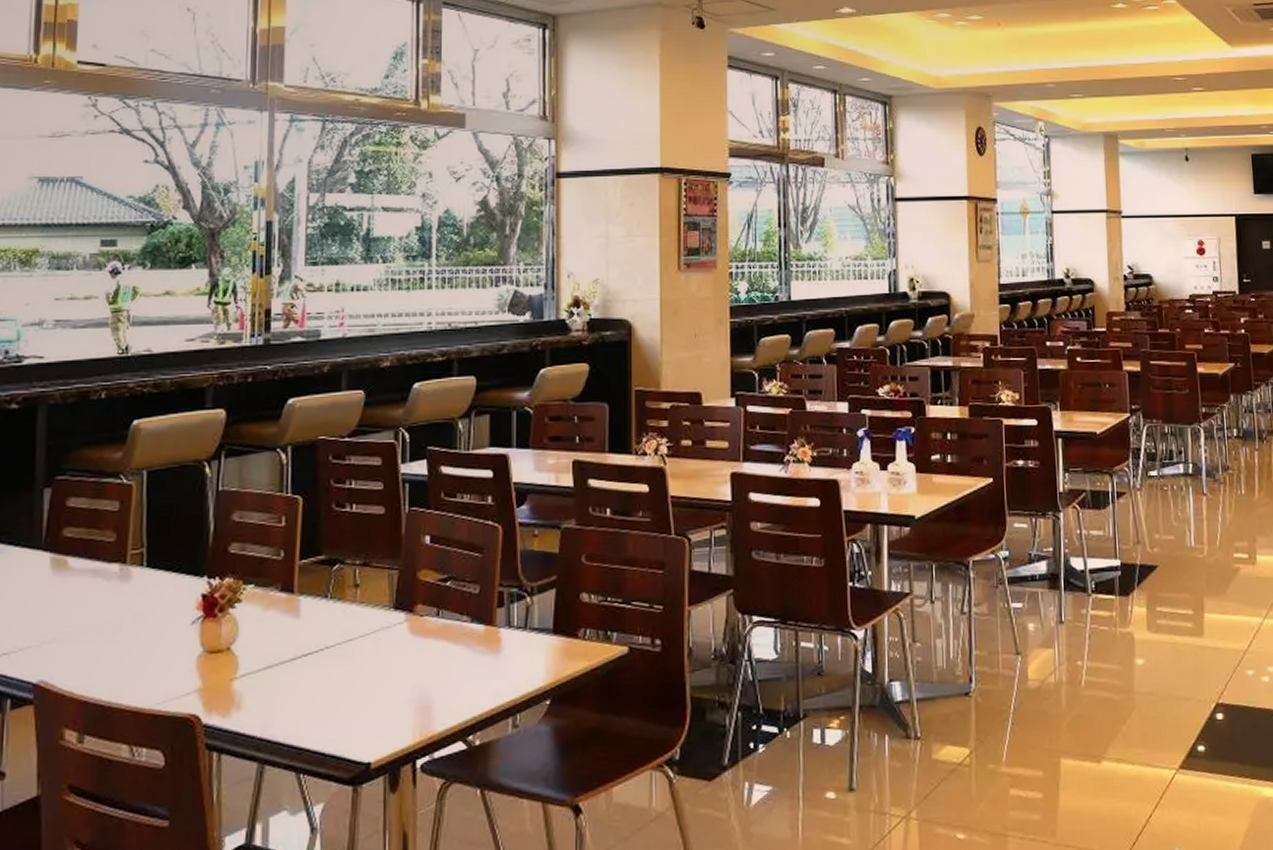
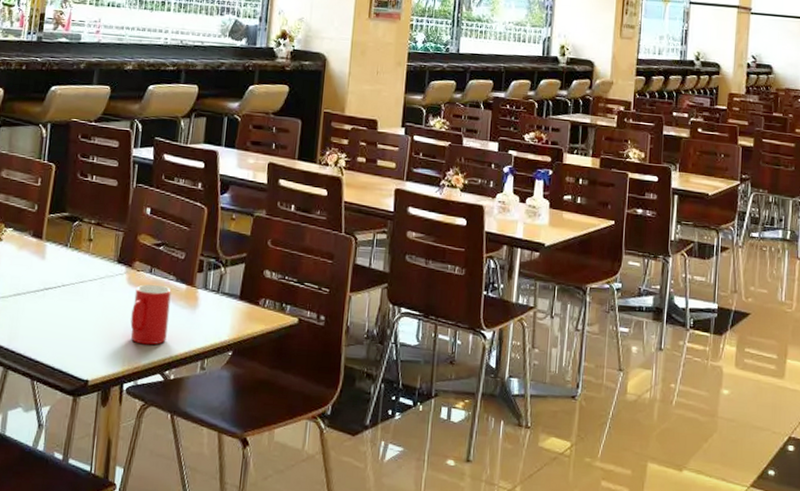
cup: none [418,629,466,708] -> present [130,284,172,345]

